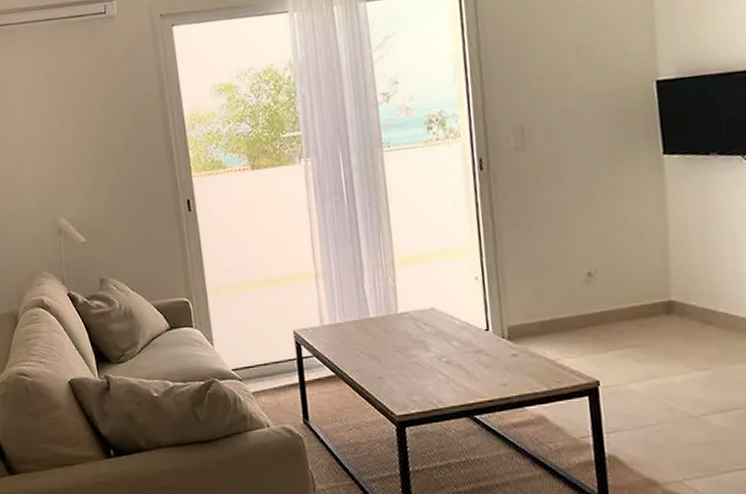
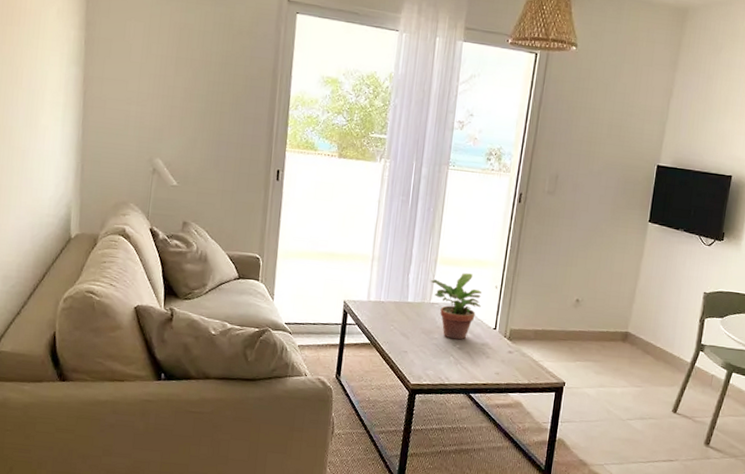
potted plant: none [392,269,463,353] -> present [430,273,481,340]

